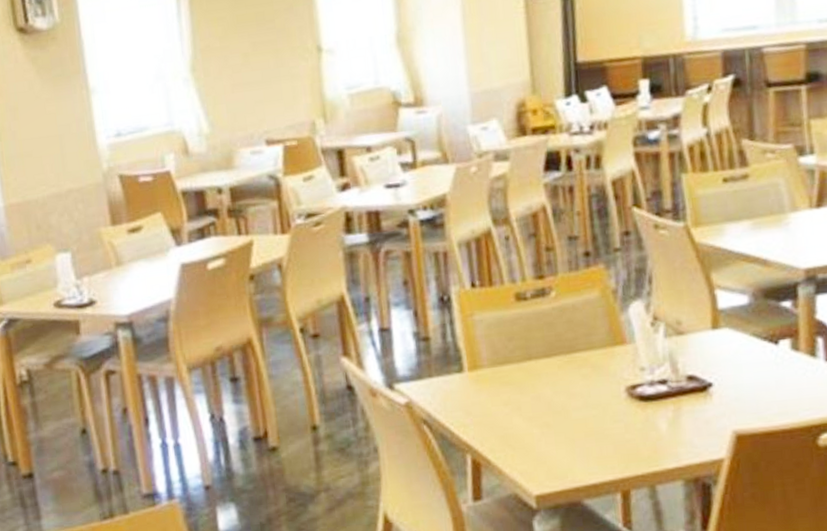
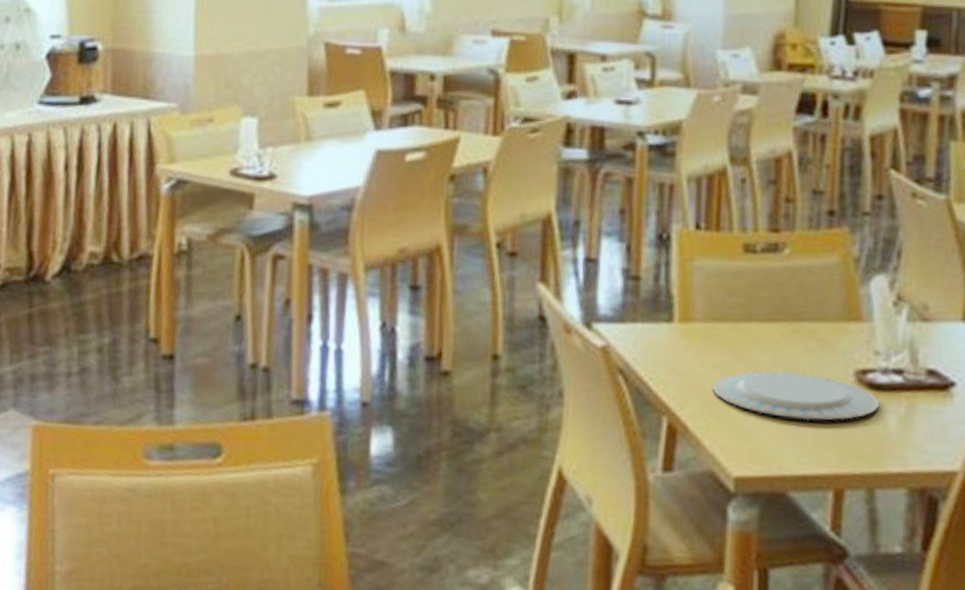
plate: none [505,396,651,438] -> present [712,371,880,421]

